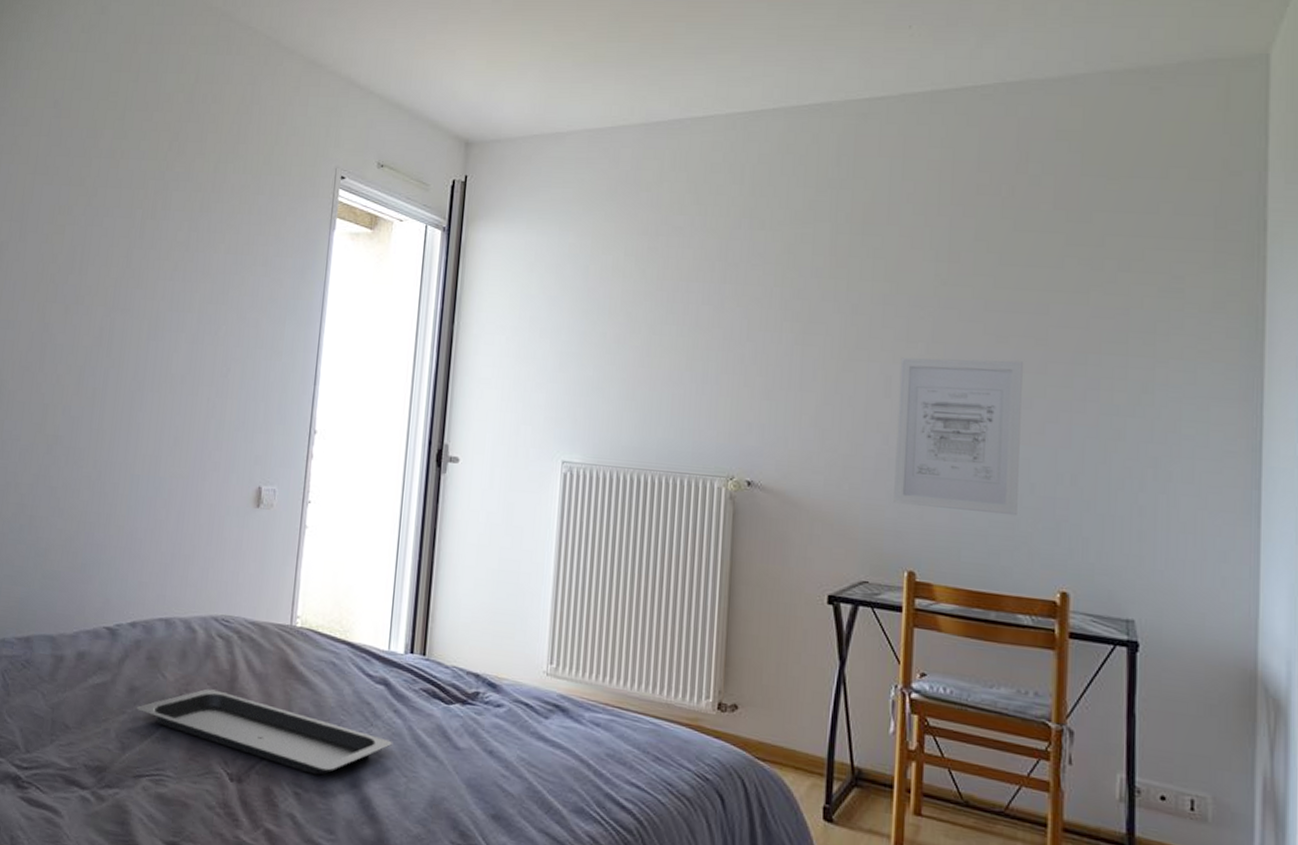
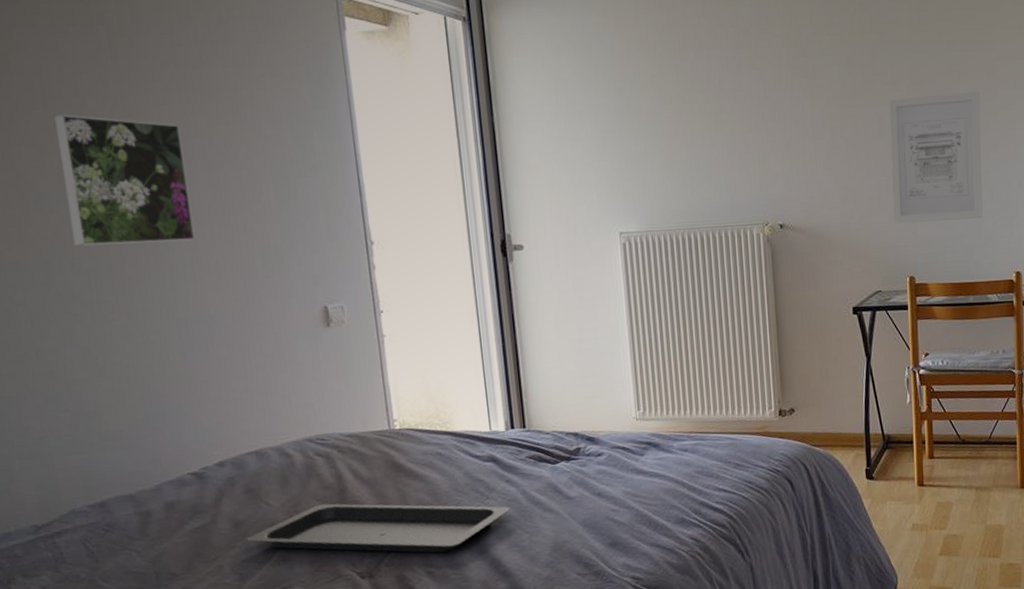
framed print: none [69,279,177,405] -> present [53,114,196,247]

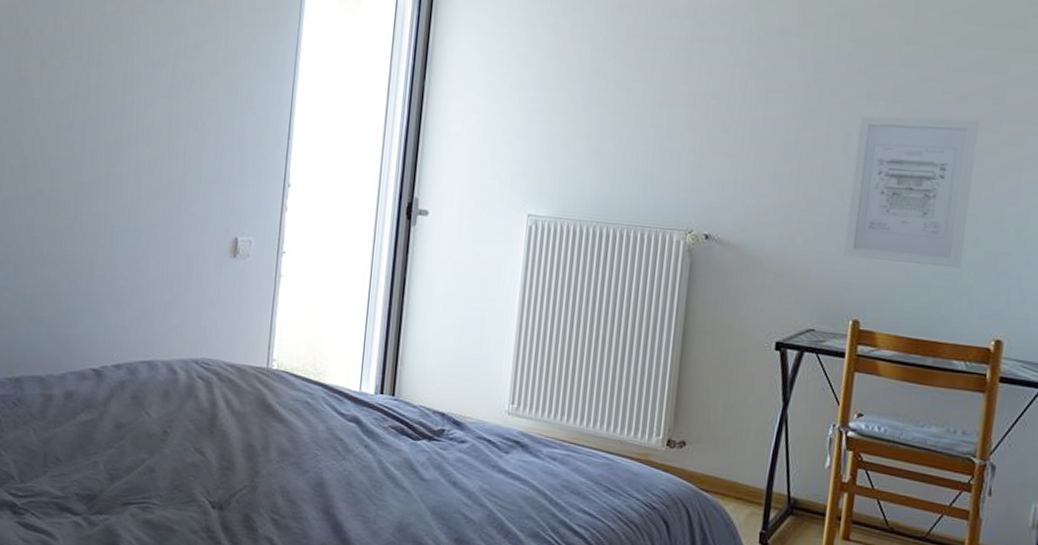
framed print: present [53,114,196,247] -> none [48,33,152,158]
serving tray: present [246,503,511,553] -> none [122,425,364,504]

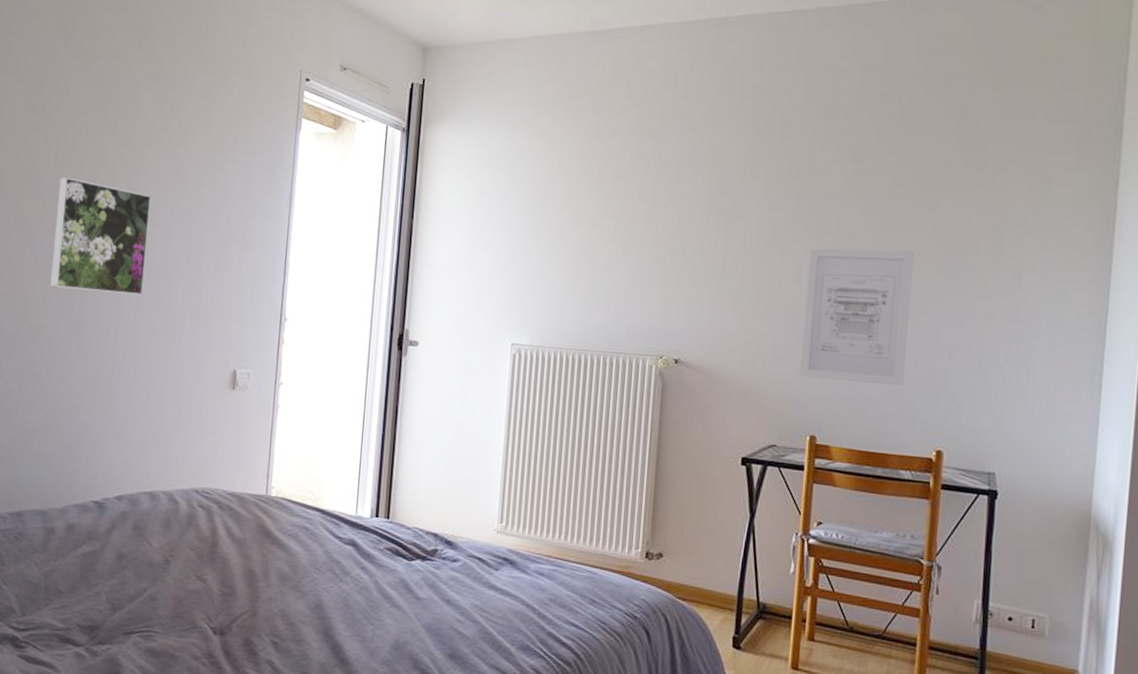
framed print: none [48,33,152,158] -> present [50,176,151,296]

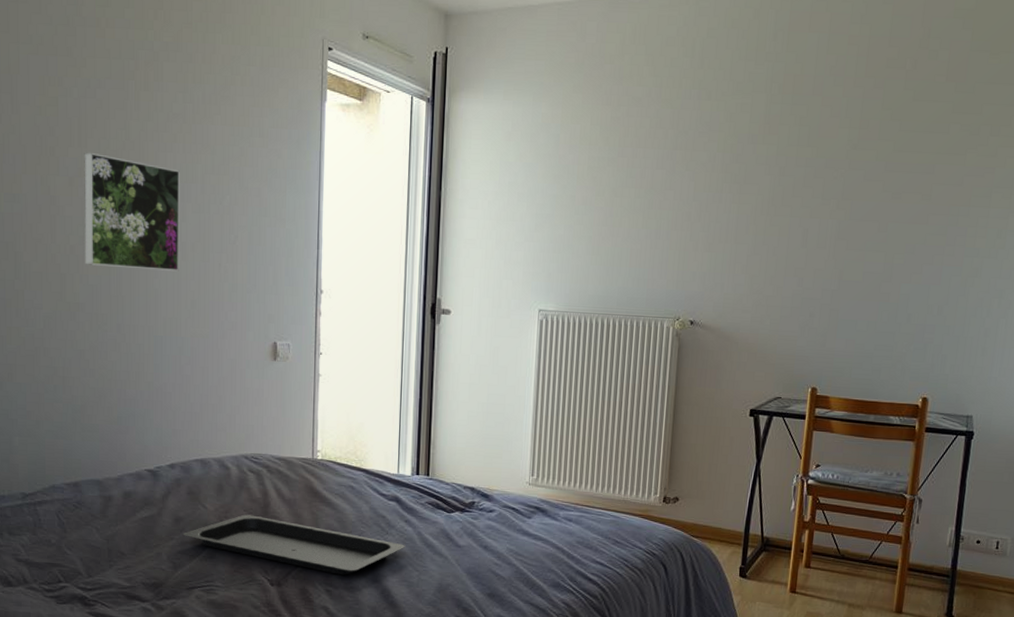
serving tray: none [124,553,361,626] -> present [183,514,406,575]
wall art: present [800,248,914,386] -> none [804,212,911,340]

